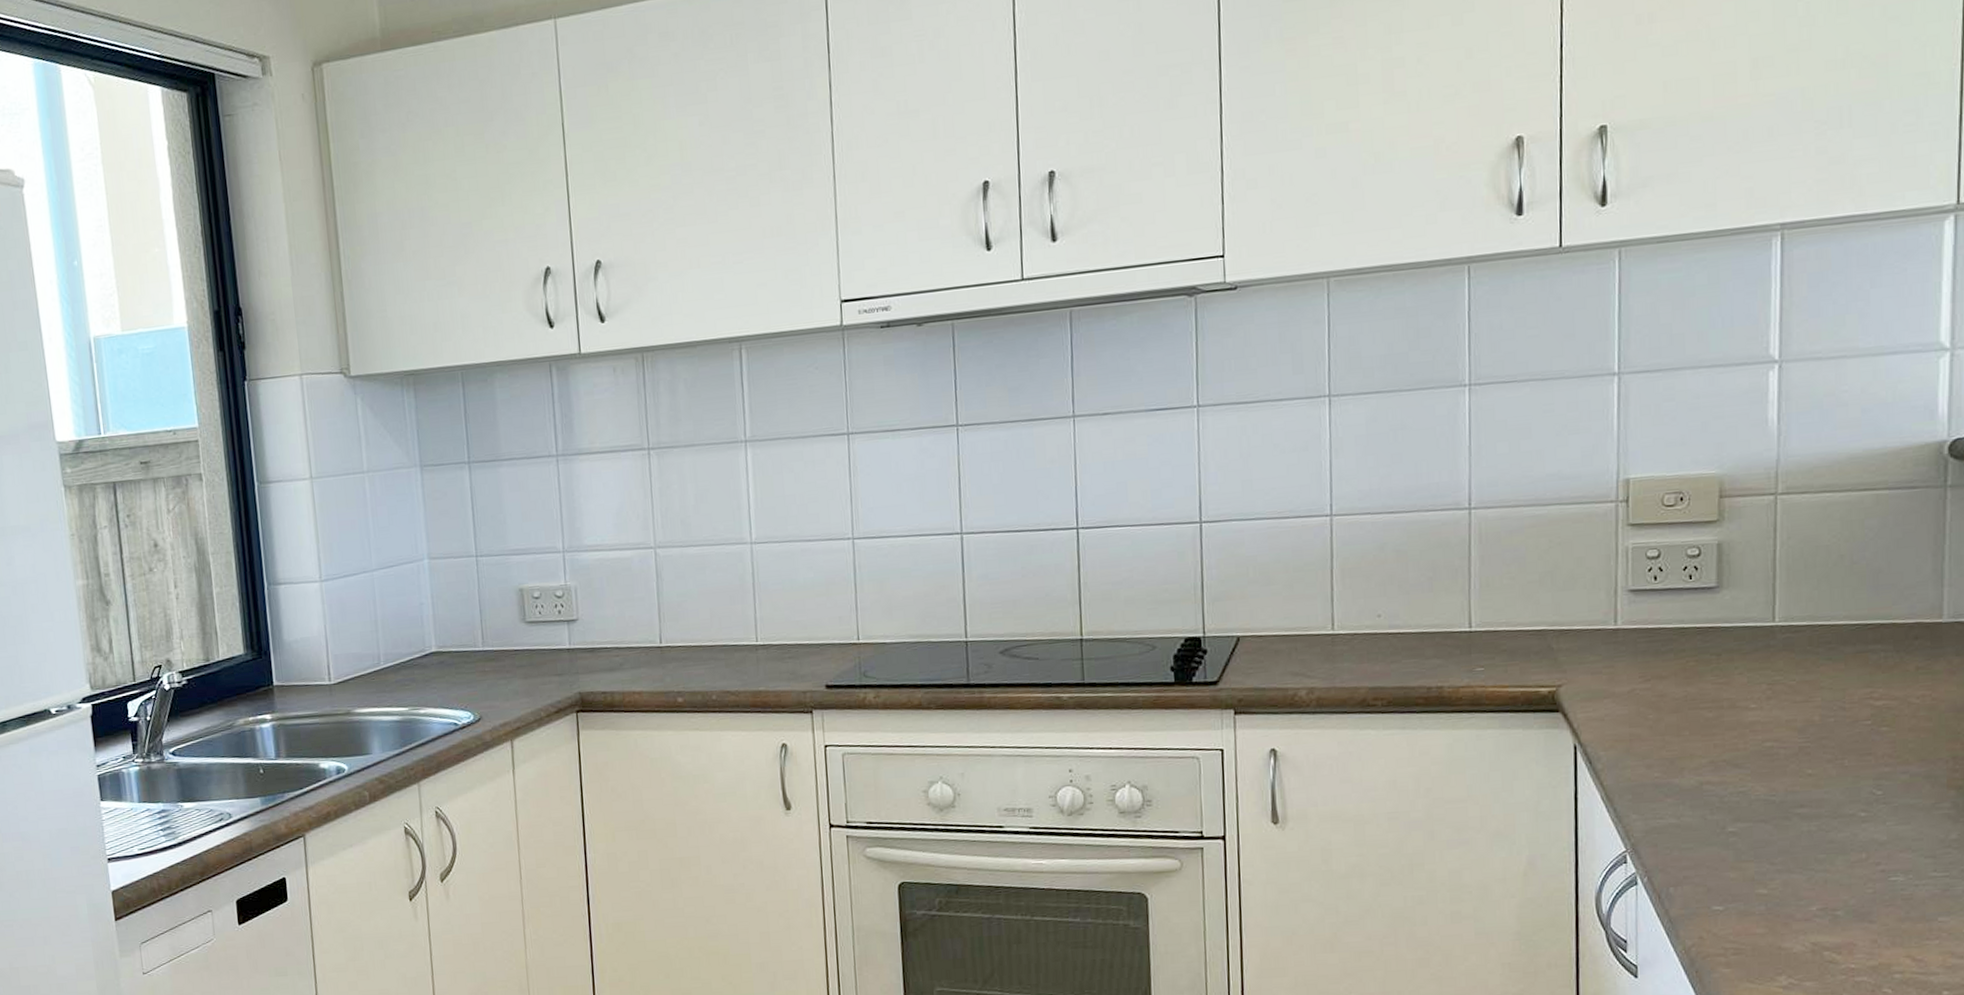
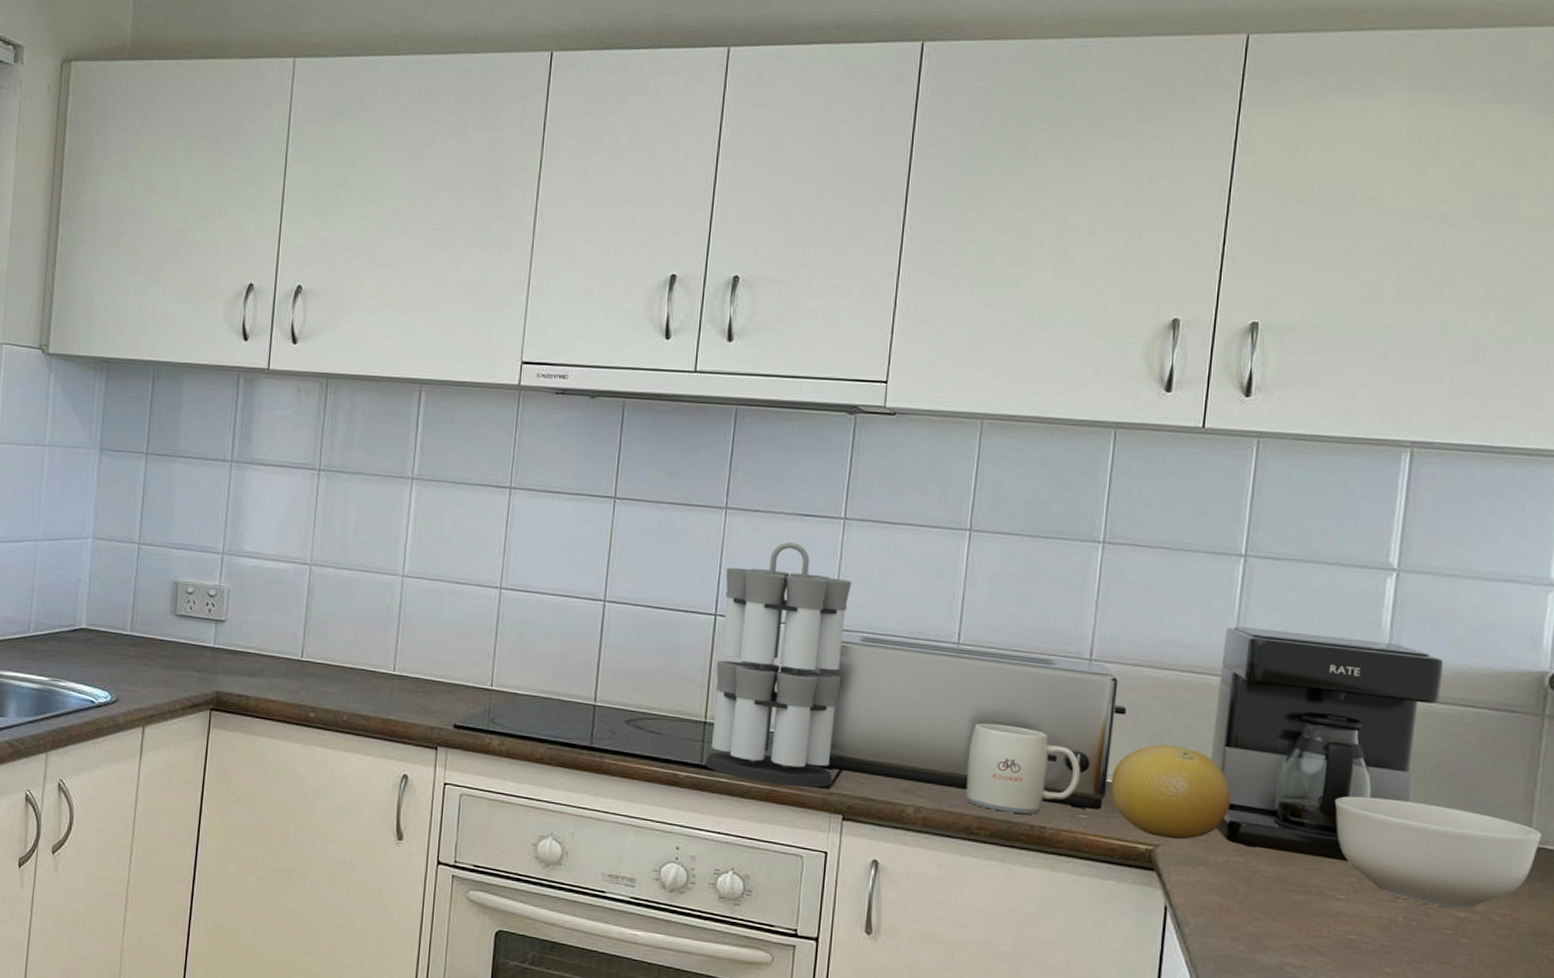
spice rack: none [1082,440,1221,691] -> present [704,542,852,788]
toaster: none [1186,510,1512,667] -> present [813,632,1126,810]
mug: none [1355,589,1473,679] -> present [965,723,1081,815]
fruit: none [1505,581,1631,677] -> present [1111,744,1231,840]
coffee maker: none [1605,438,1837,672] -> present [1210,626,1443,862]
bowl: none [1737,596,1954,699] -> present [1334,796,1542,910]

